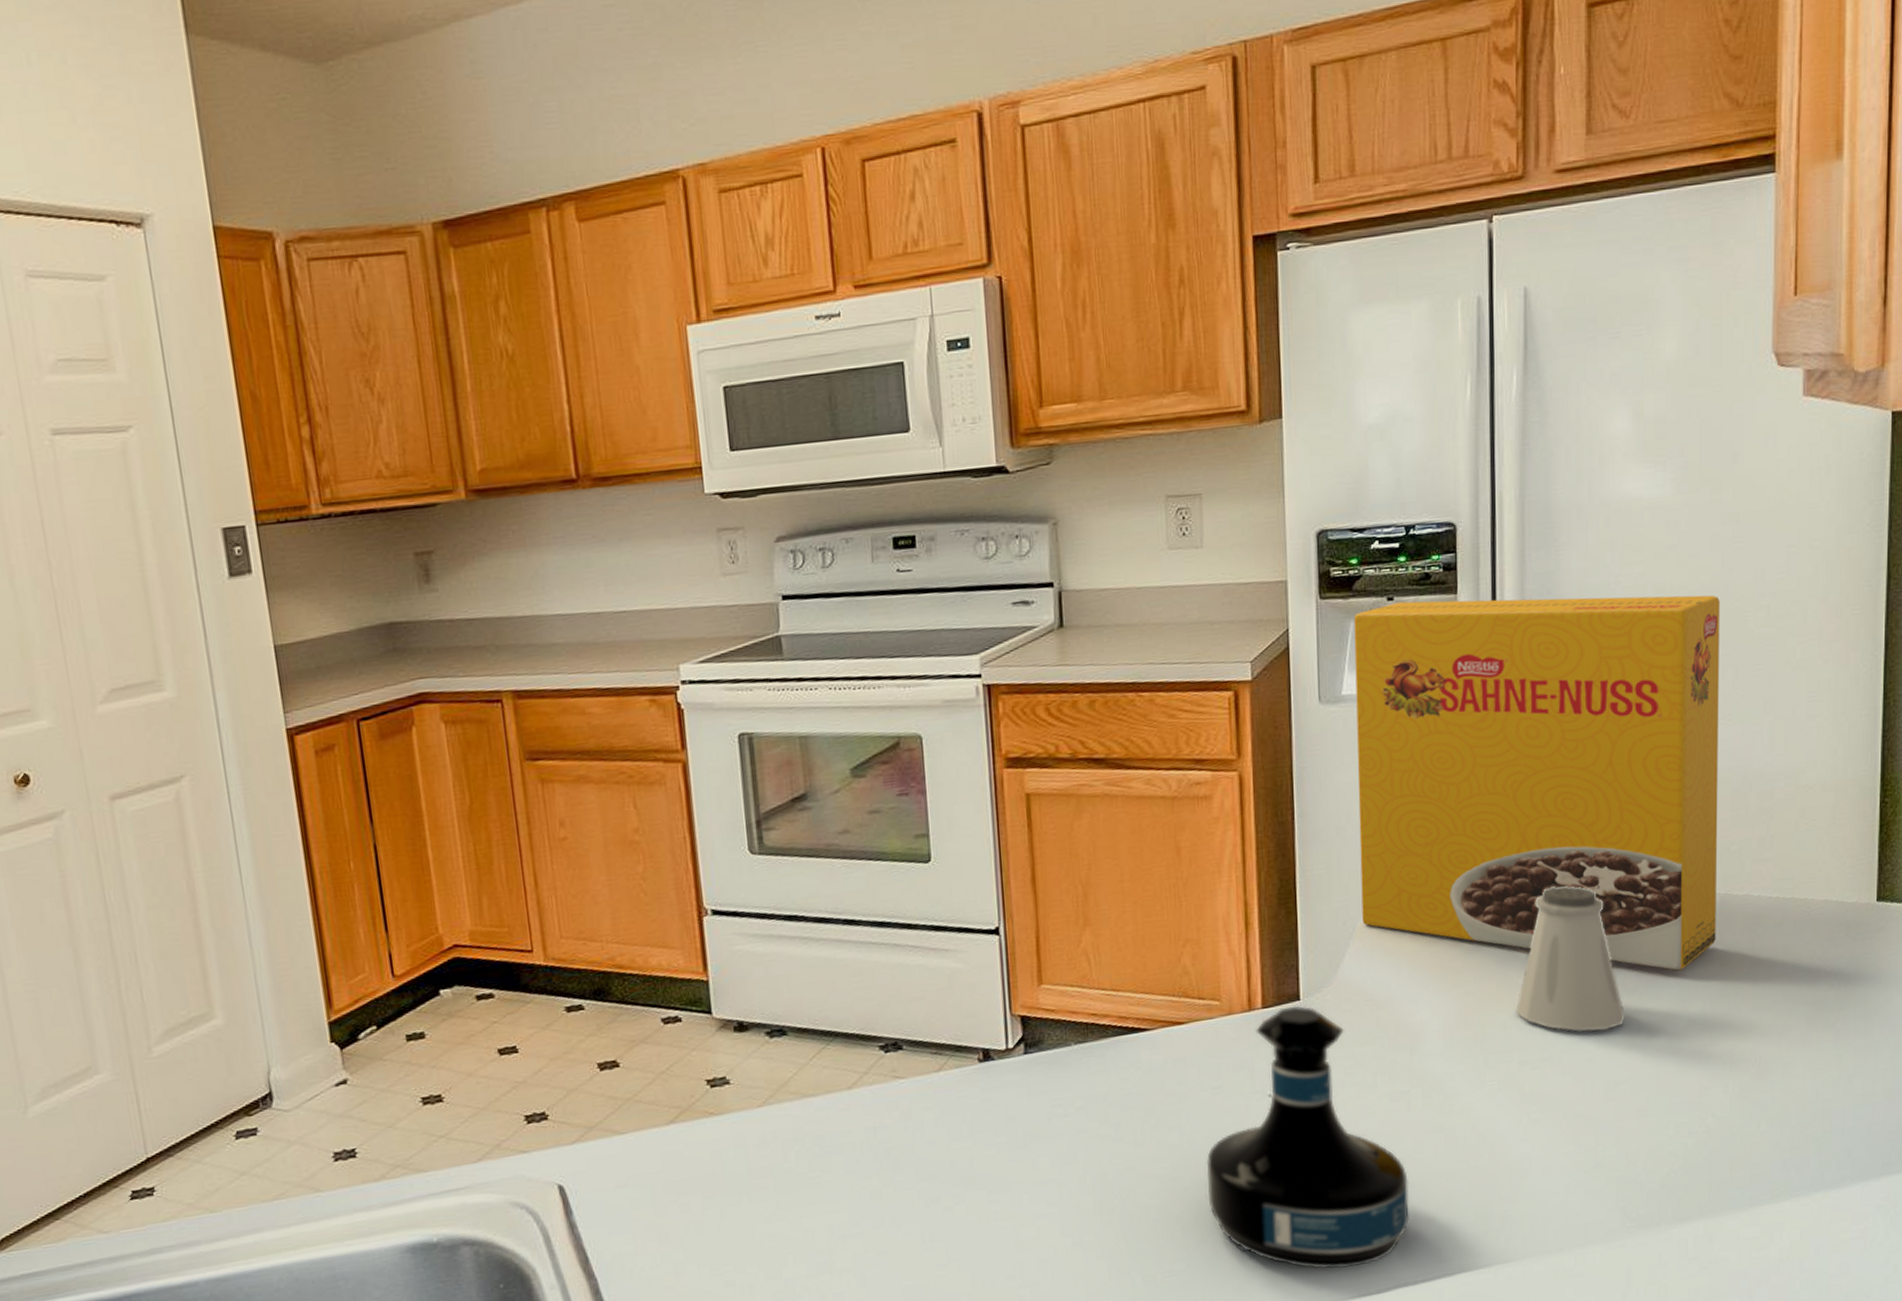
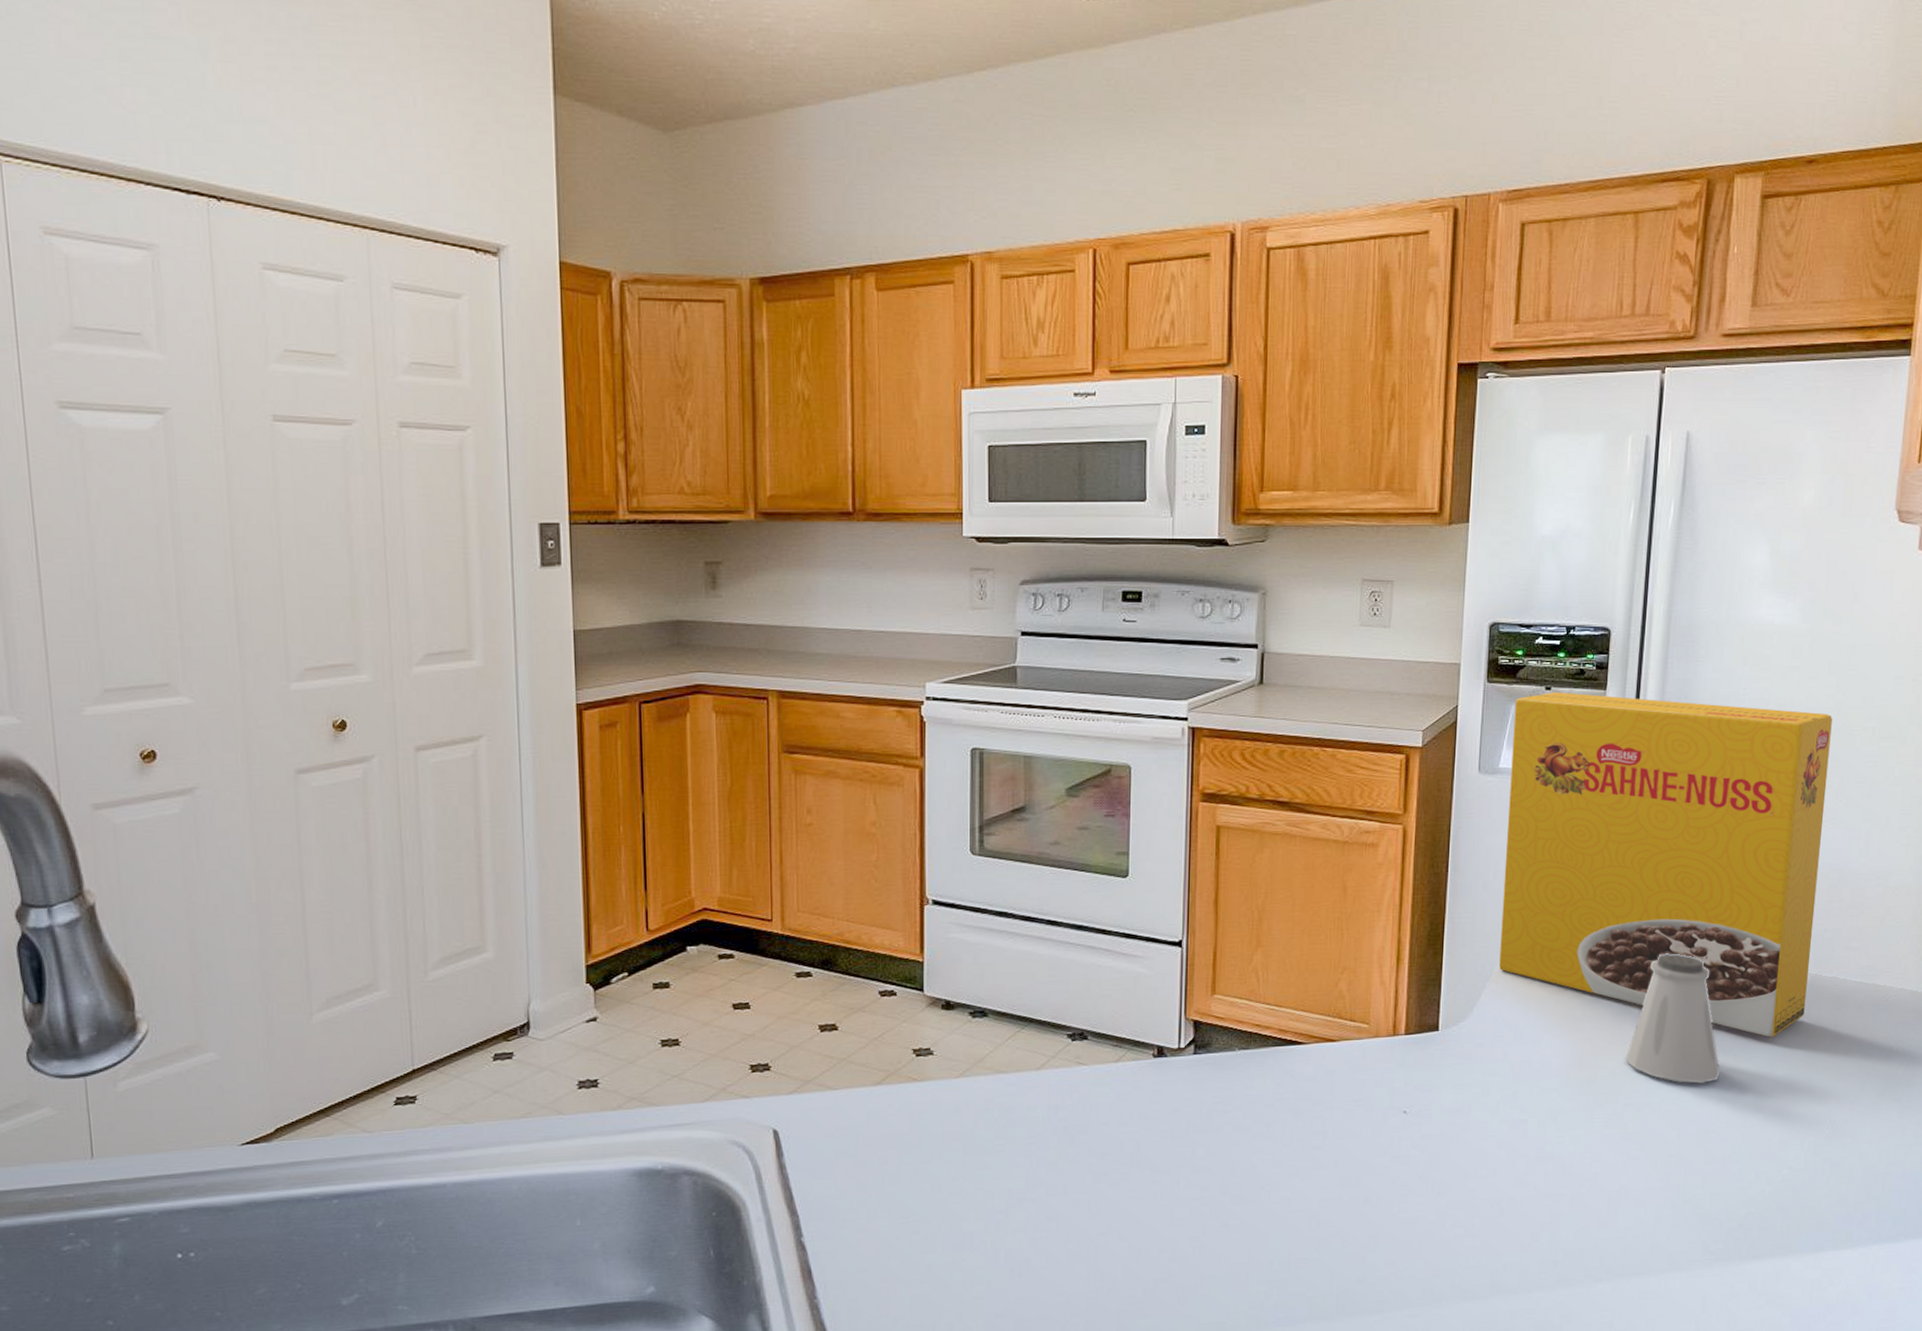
tequila bottle: present [1206,1005,1409,1270] -> none [1342,1035,1519,1272]

